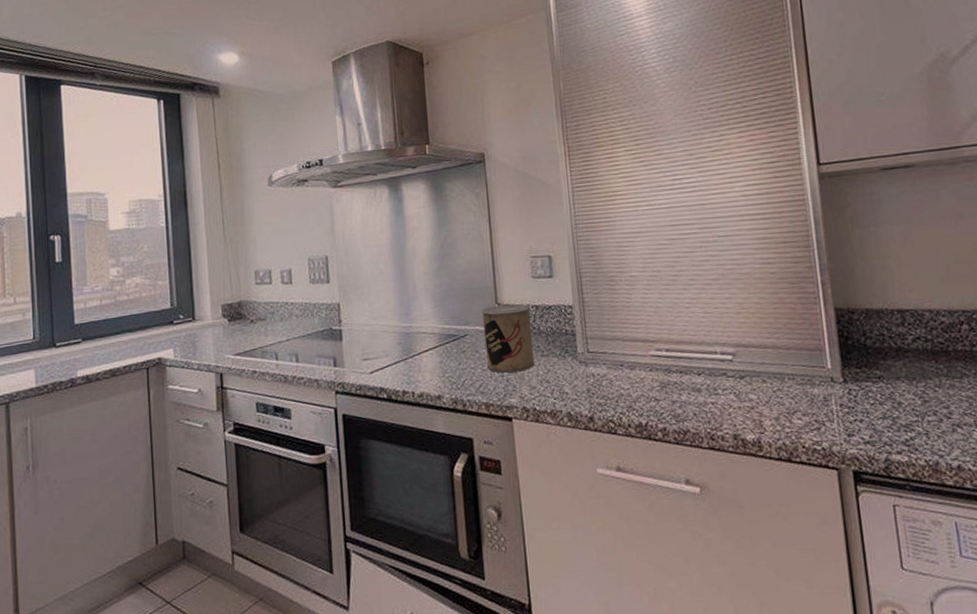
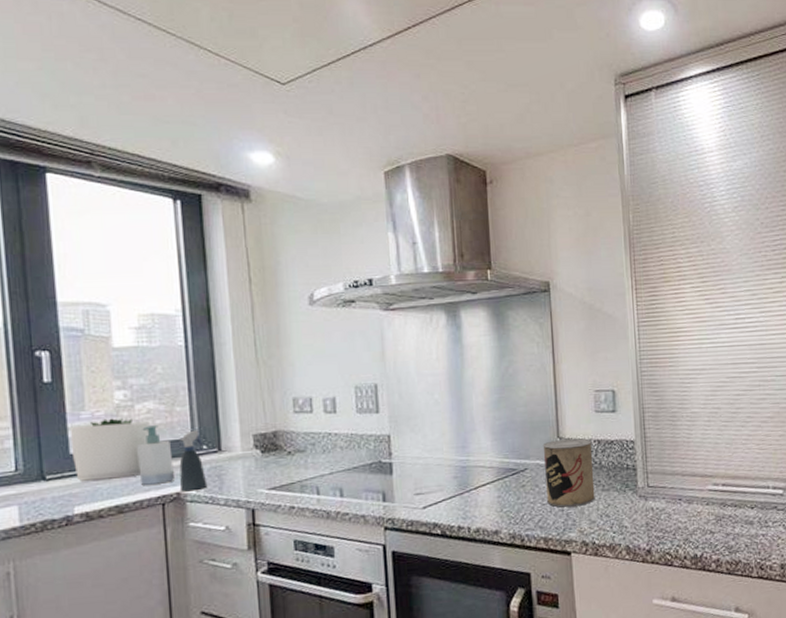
planter: none [75,291,138,348] -> present [69,417,151,481]
soap bottle: none [126,298,157,351] -> present [136,425,174,485]
spray bottle: none [161,301,184,357] -> present [179,430,208,492]

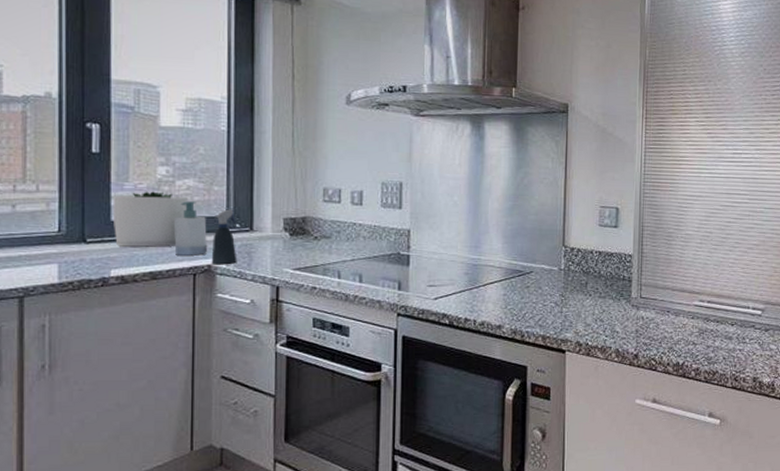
tin can: present [543,438,595,508] -> none [548,248,594,310]

